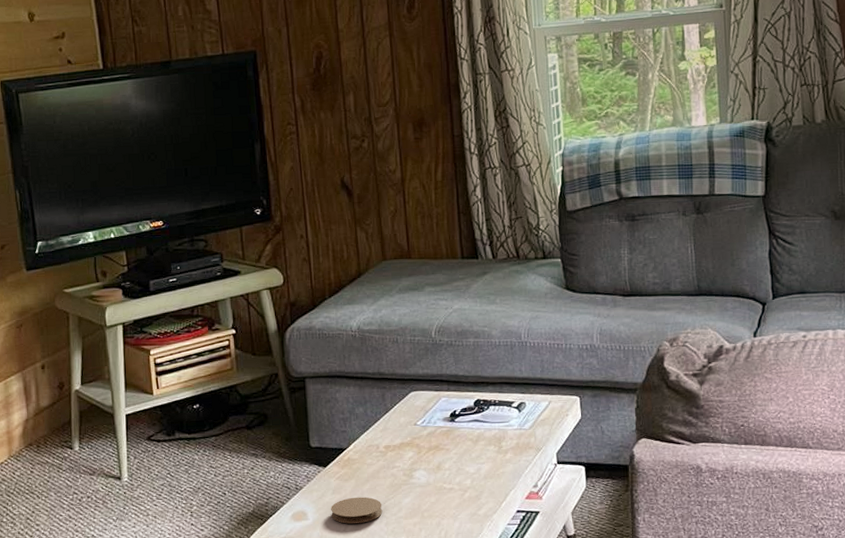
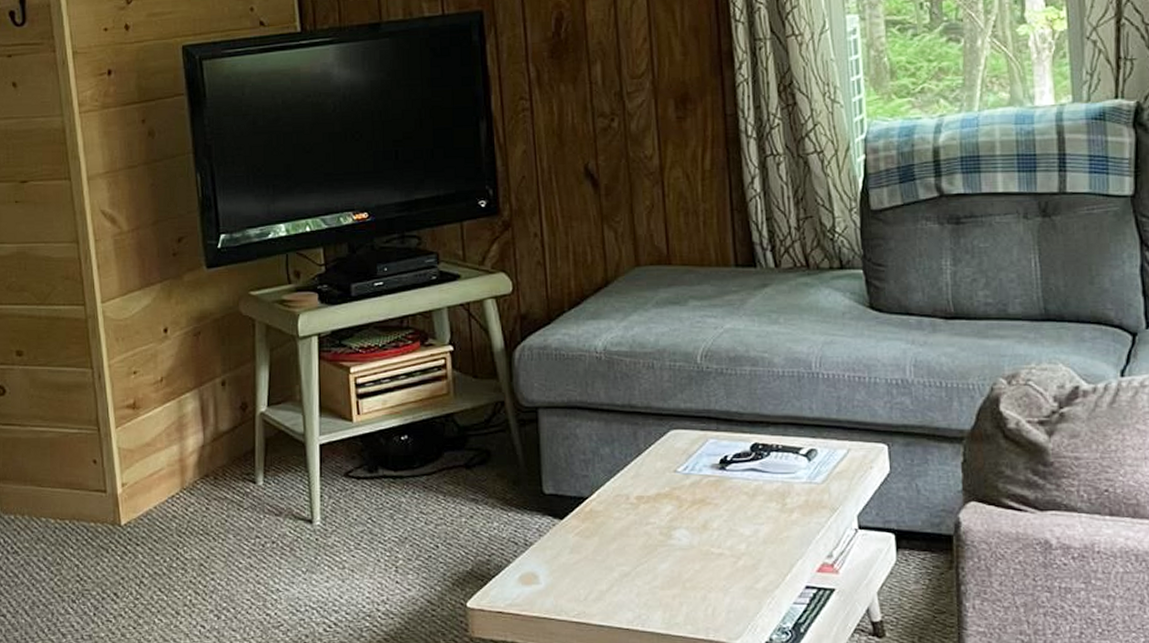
coaster: present [331,497,383,524] -> none [568,559,633,592]

